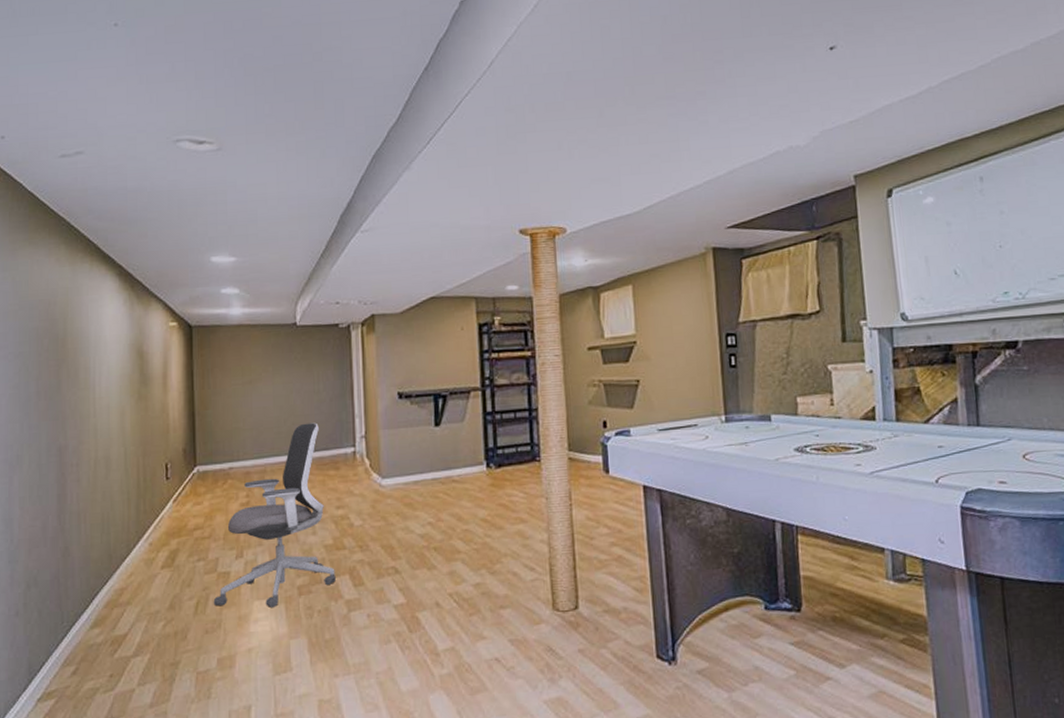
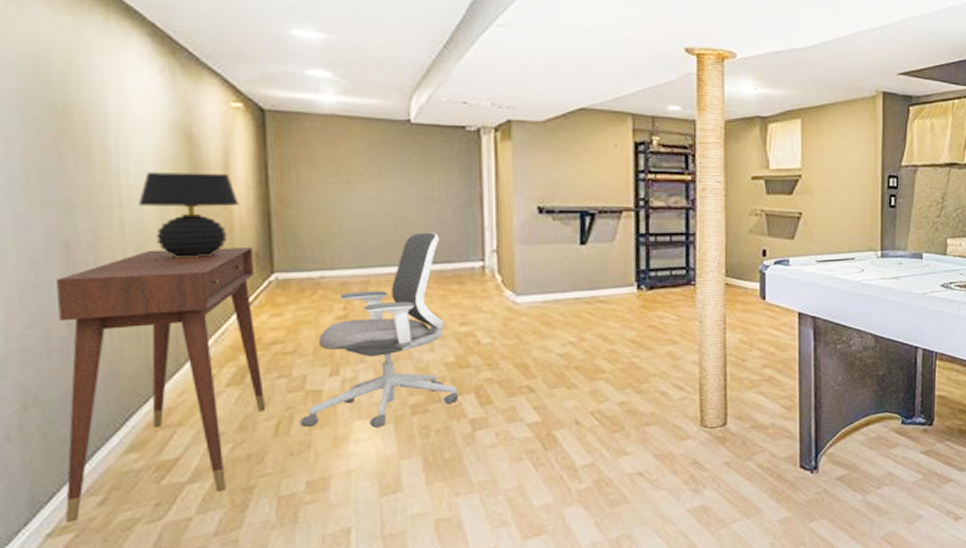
desk: none [50,445,189,690] -> present [57,248,267,523]
table lamp: none [106,382,173,456] -> present [138,172,239,257]

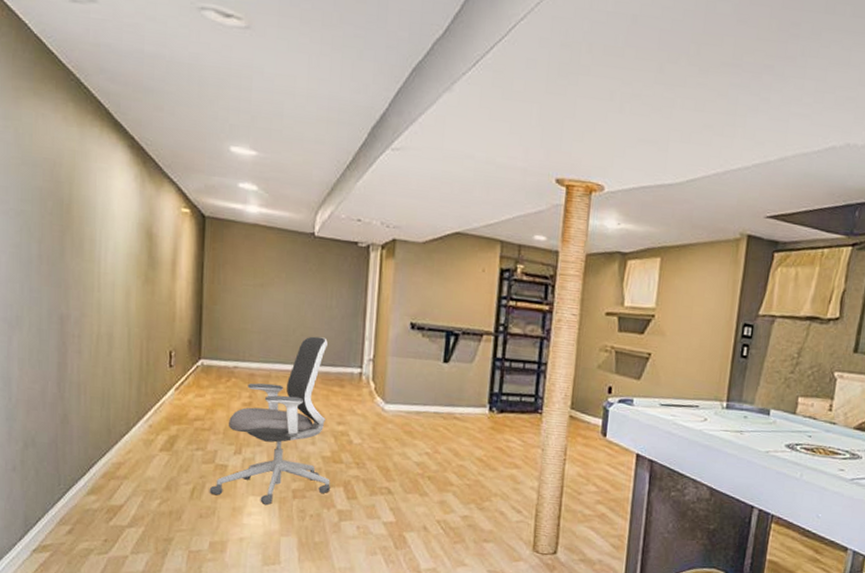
desk: present [57,248,267,523] -> none [45,329,187,544]
table lamp: present [138,172,239,257] -> none [111,263,181,340]

